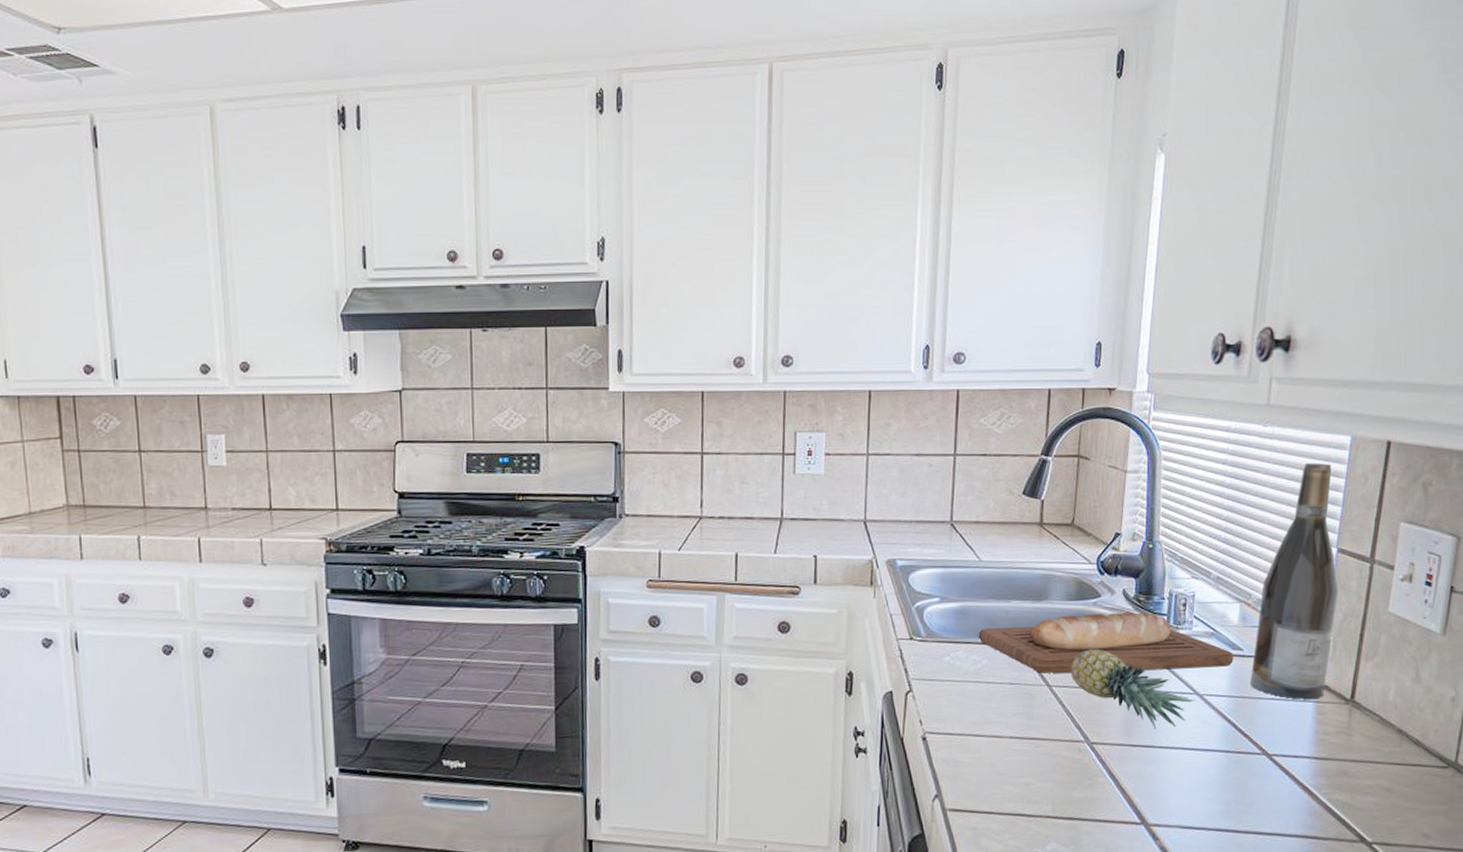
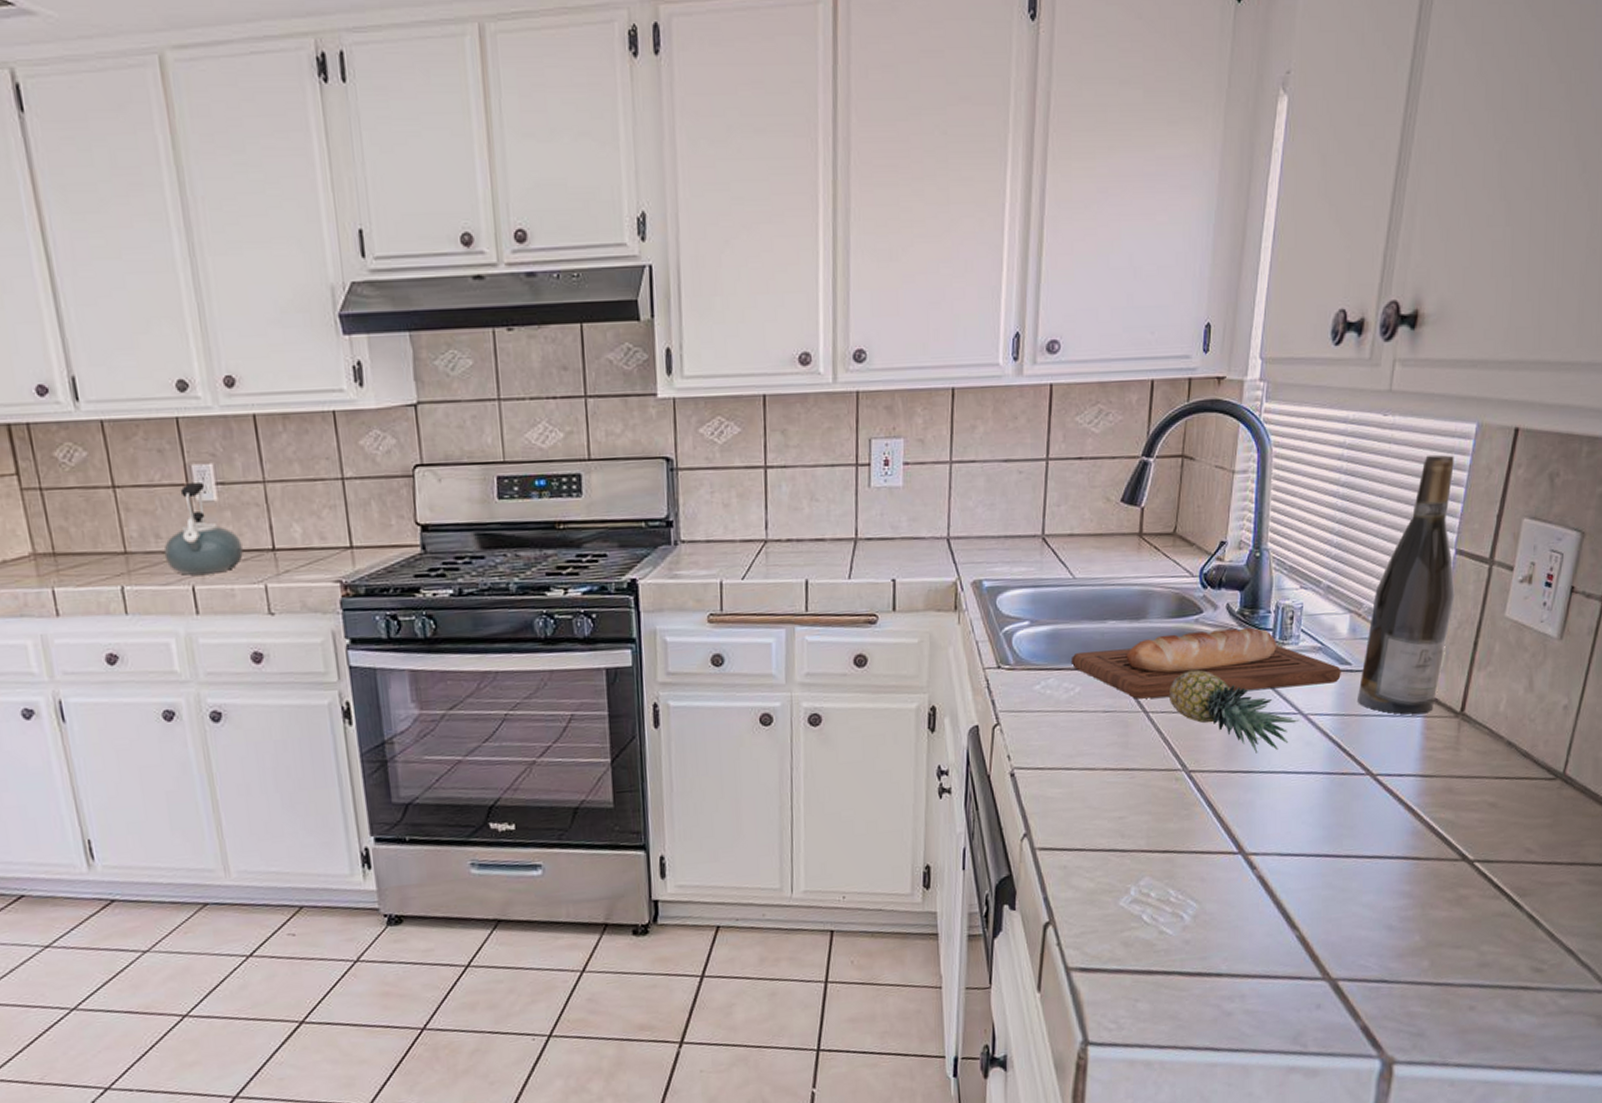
kettle: none [177,450,244,528] -> present [163,483,243,575]

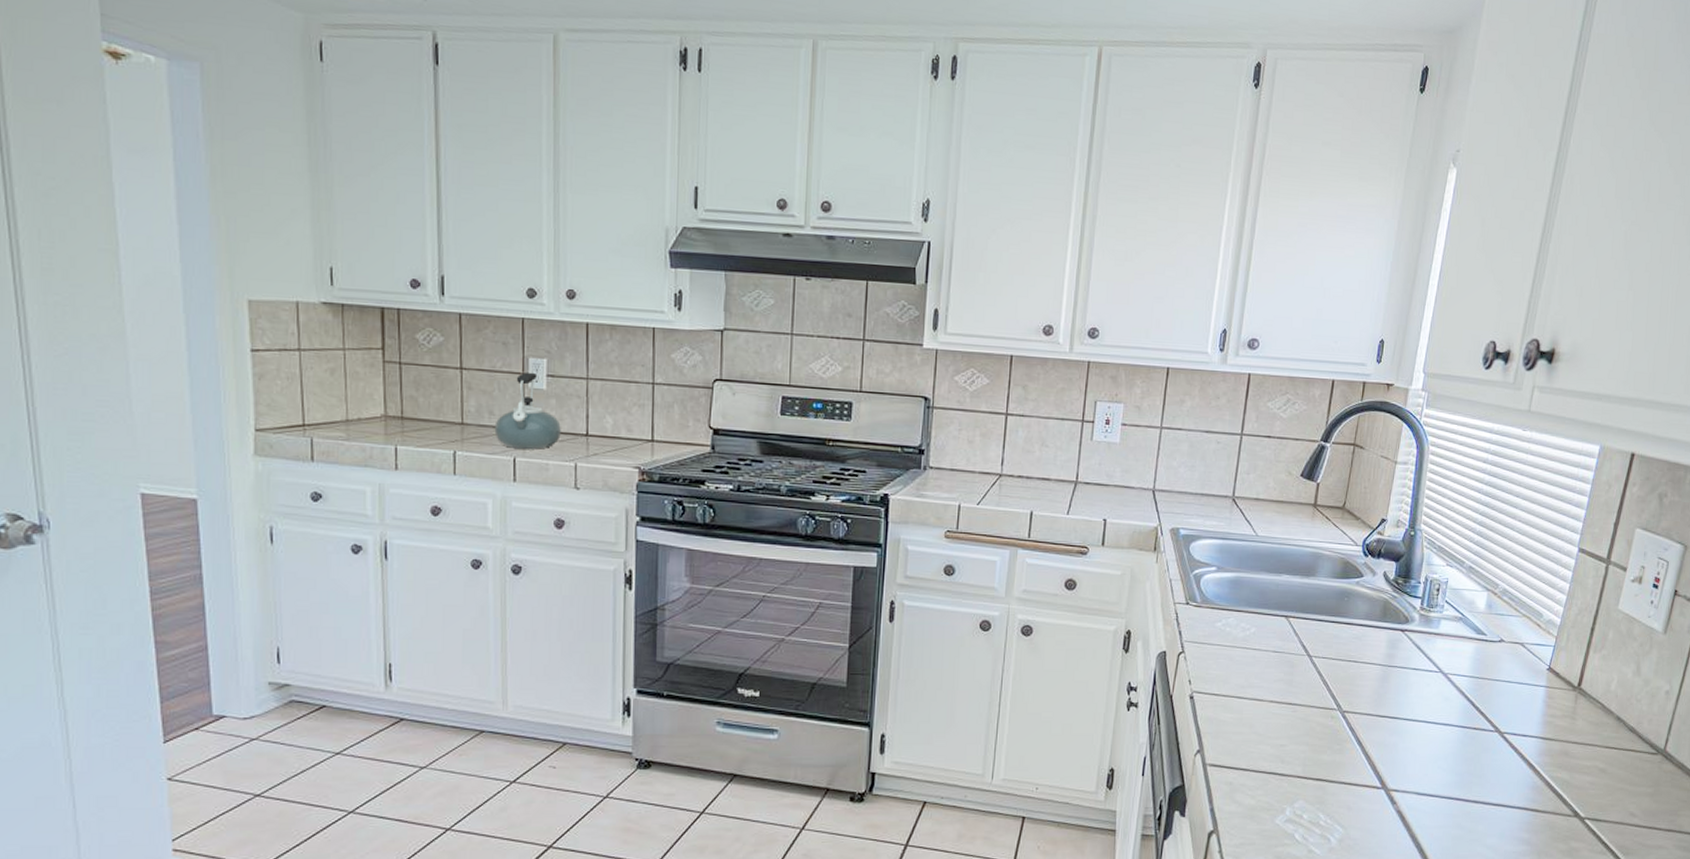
bread loaf: present [1070,627,1341,699] -> none [1248,592,1478,649]
fruit: present [1168,669,1300,753] -> none [1329,624,1440,702]
wine bottle: present [1358,454,1456,715] -> none [1491,467,1580,684]

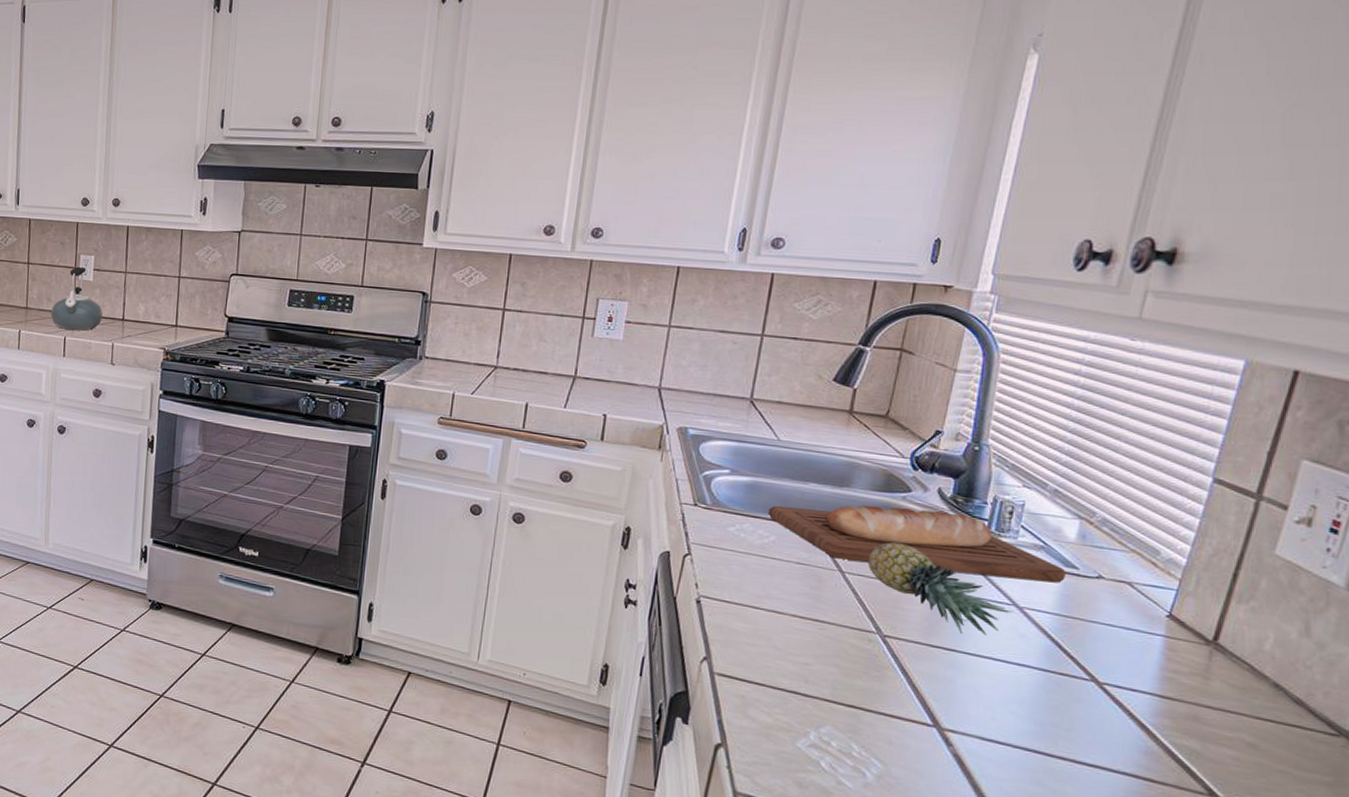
bread loaf: none [1248,592,1478,649] -> present [767,505,1066,583]
fruit: none [1329,624,1440,702] -> present [867,542,1014,635]

